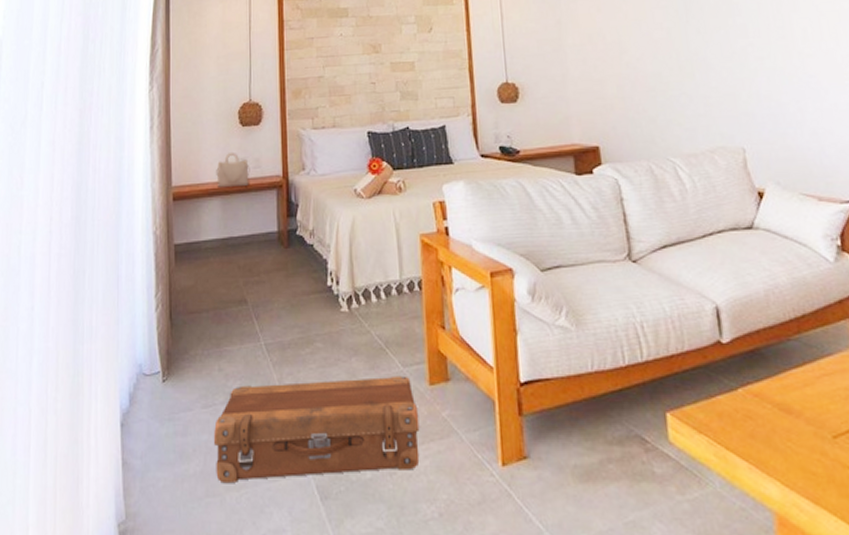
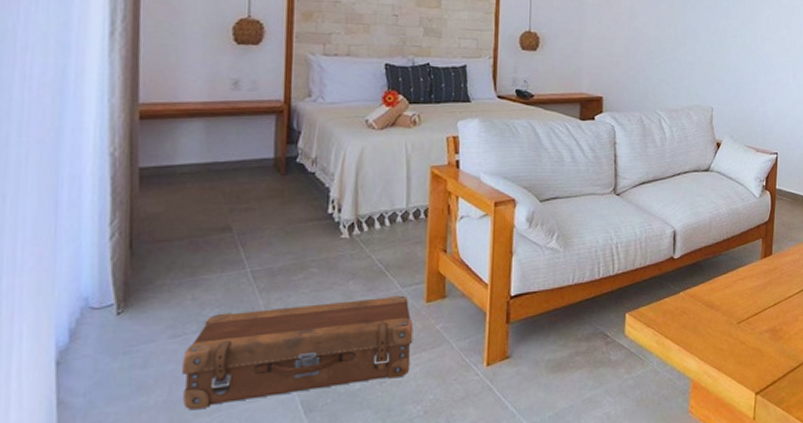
handbag: present [216,153,250,188] -> none [200,72,245,110]

